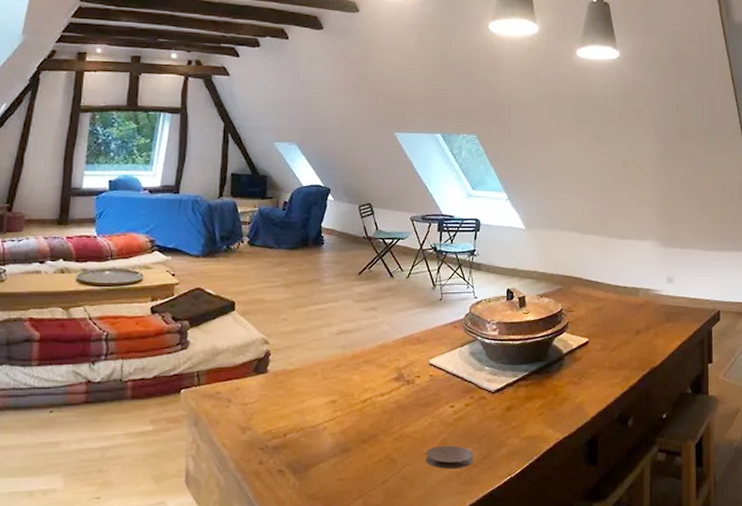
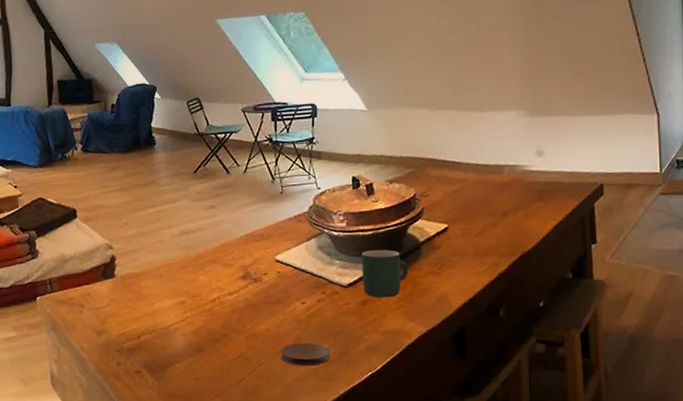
mug: none [509,359,551,405] -> present [361,250,409,298]

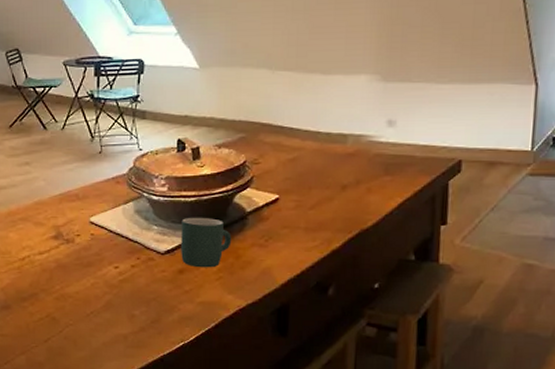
coaster: present [280,342,330,367] -> none [89,307,141,332]

